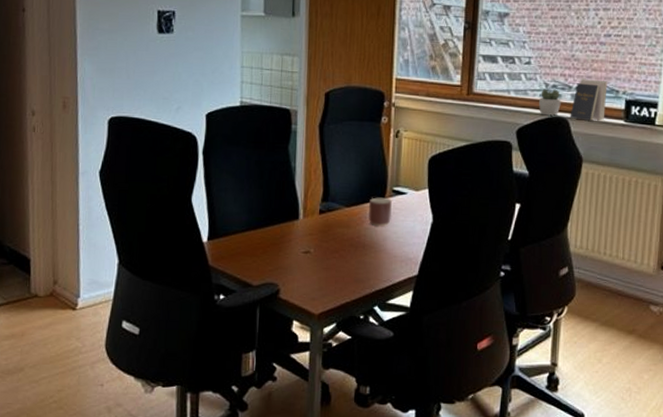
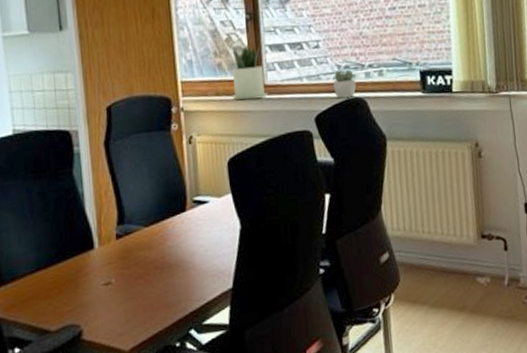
mug: present [369,197,392,226] -> none [169,209,197,242]
planter: none [441,52,476,105] -> present [232,44,268,101]
books: present [570,79,608,121] -> none [366,54,402,98]

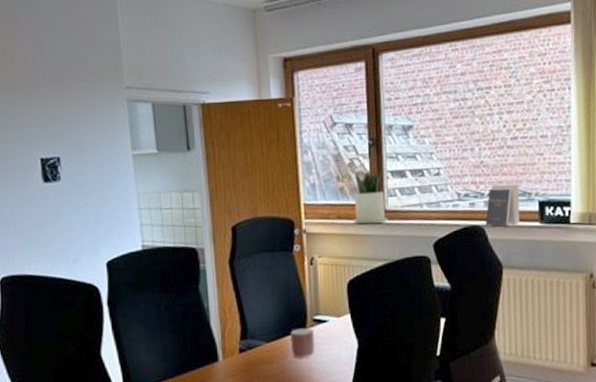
mug: none [169,209,197,242] -> present [290,328,316,358]
succulent plant: present [333,70,356,98] -> none [452,198,475,226]
books: none [366,54,402,98] -> present [485,184,520,227]

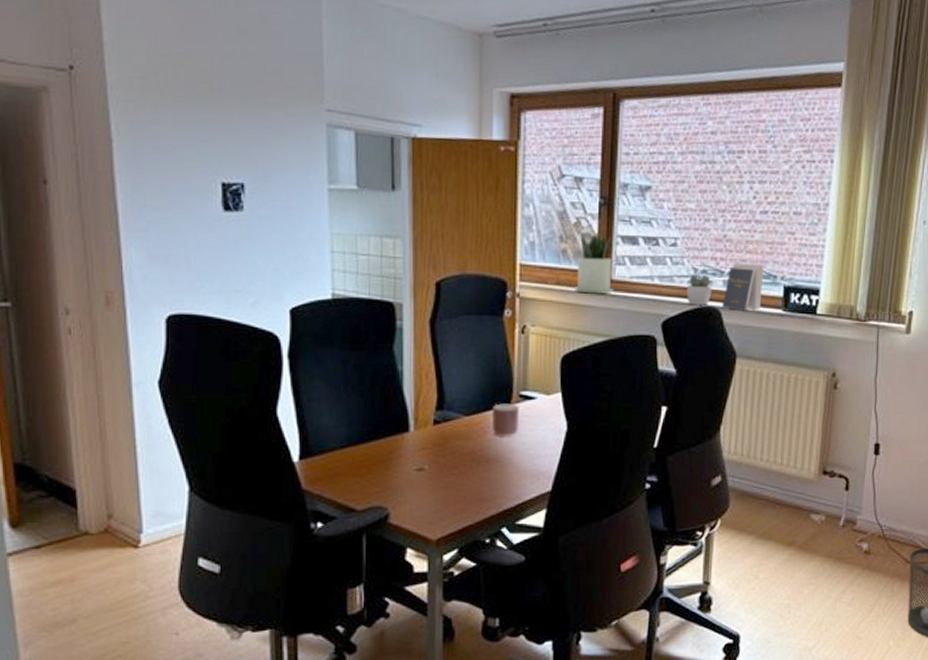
succulent plant: none [452,198,475,226] -> present [686,274,712,305]

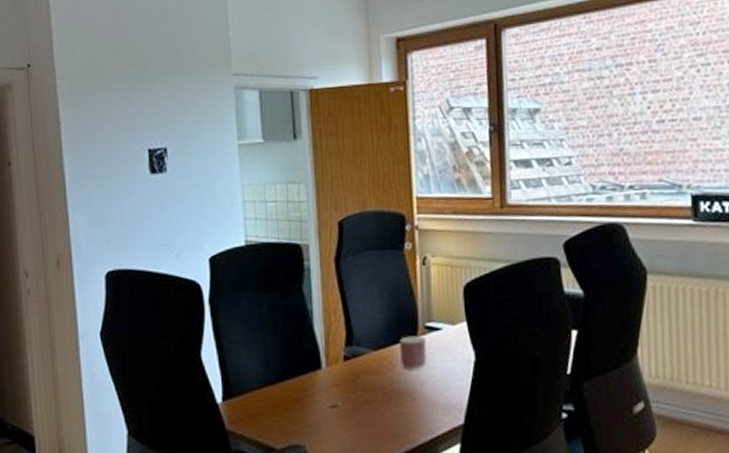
planter: present [574,232,614,294] -> none [470,159,511,221]
succulent plant: present [686,274,712,305] -> none [585,191,613,223]
books: present [722,262,764,311] -> none [625,174,668,224]

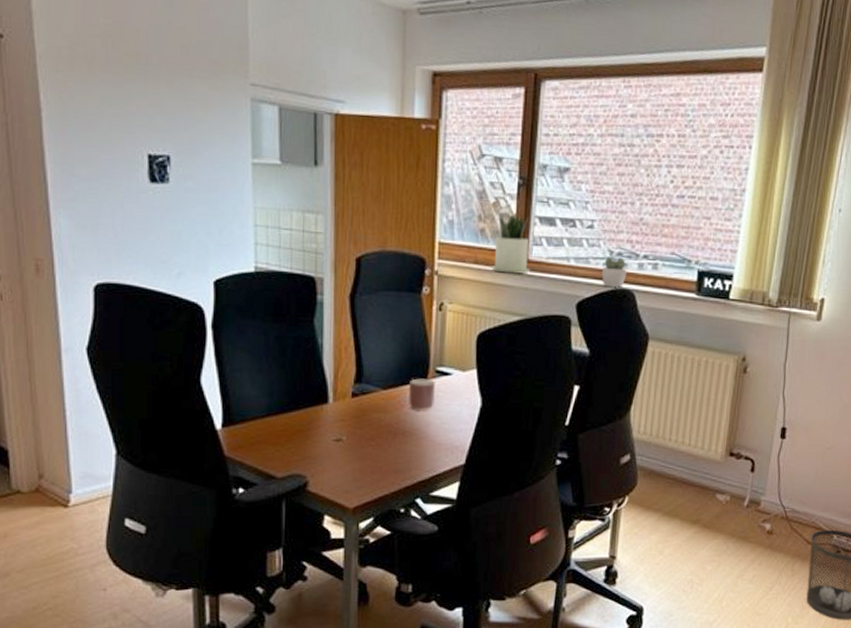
planter: none [470,159,511,221] -> present [491,212,531,274]
succulent plant: none [585,191,613,223] -> present [601,256,627,288]

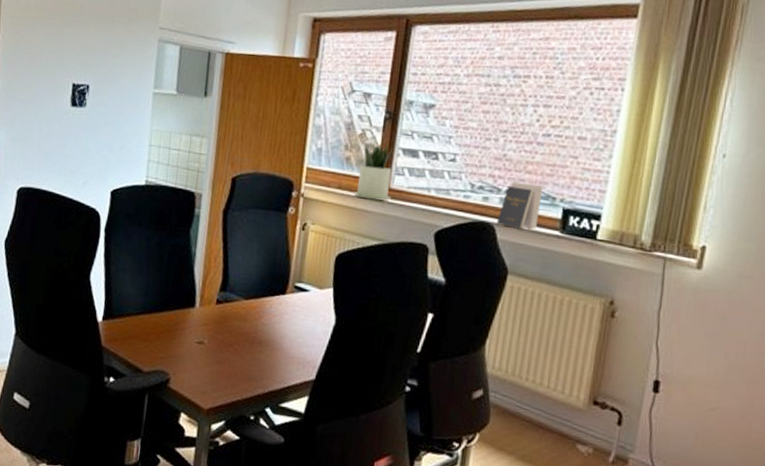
mug: present [409,378,436,410] -> none [267,291,293,323]
succulent plant: present [601,256,627,288] -> none [461,189,488,220]
books: none [636,246,679,294] -> present [496,181,543,230]

